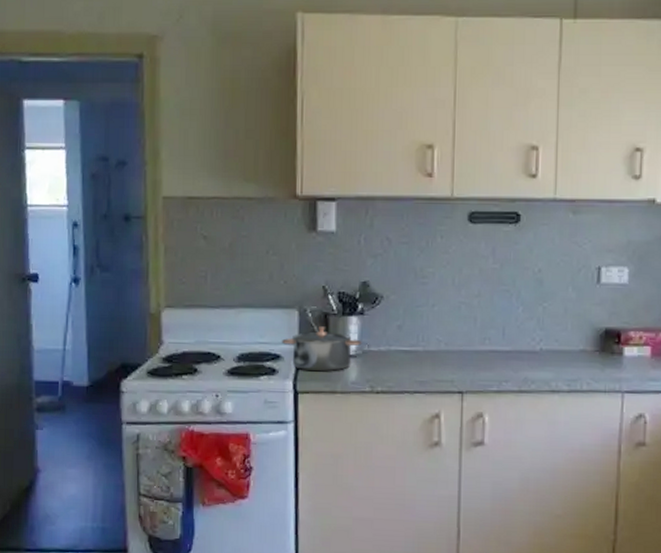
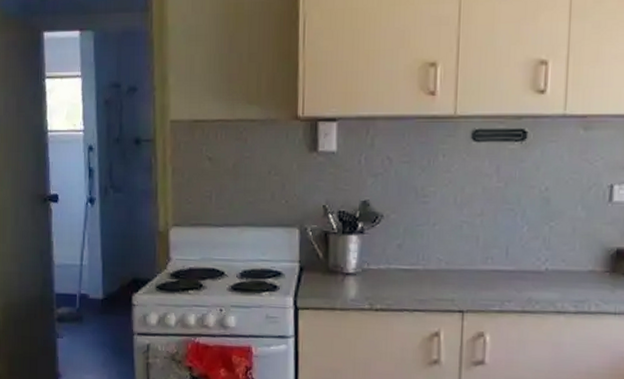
cooking pot: present [281,326,362,372] -> none [282,244,362,289]

